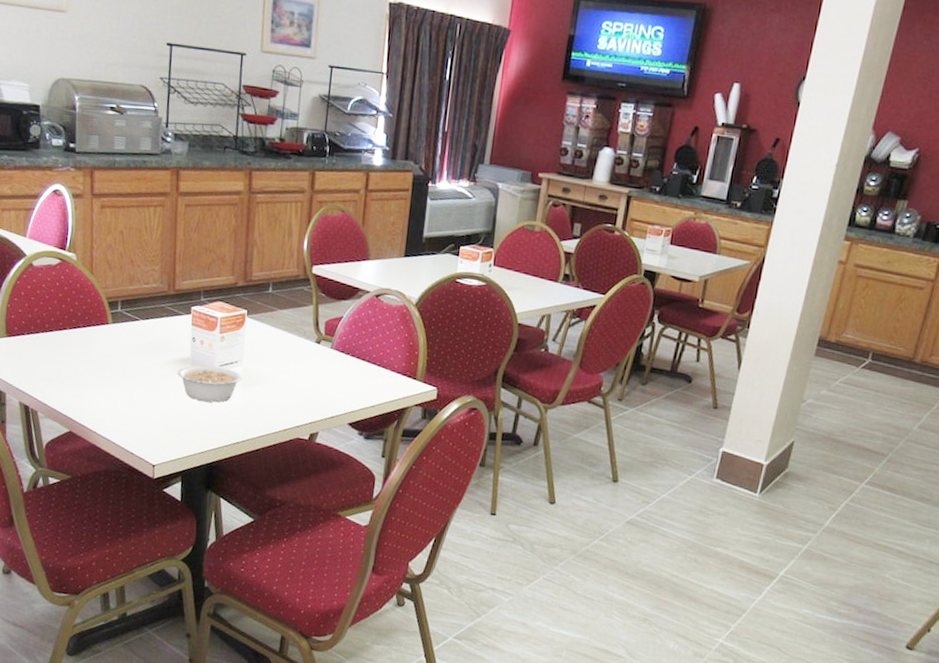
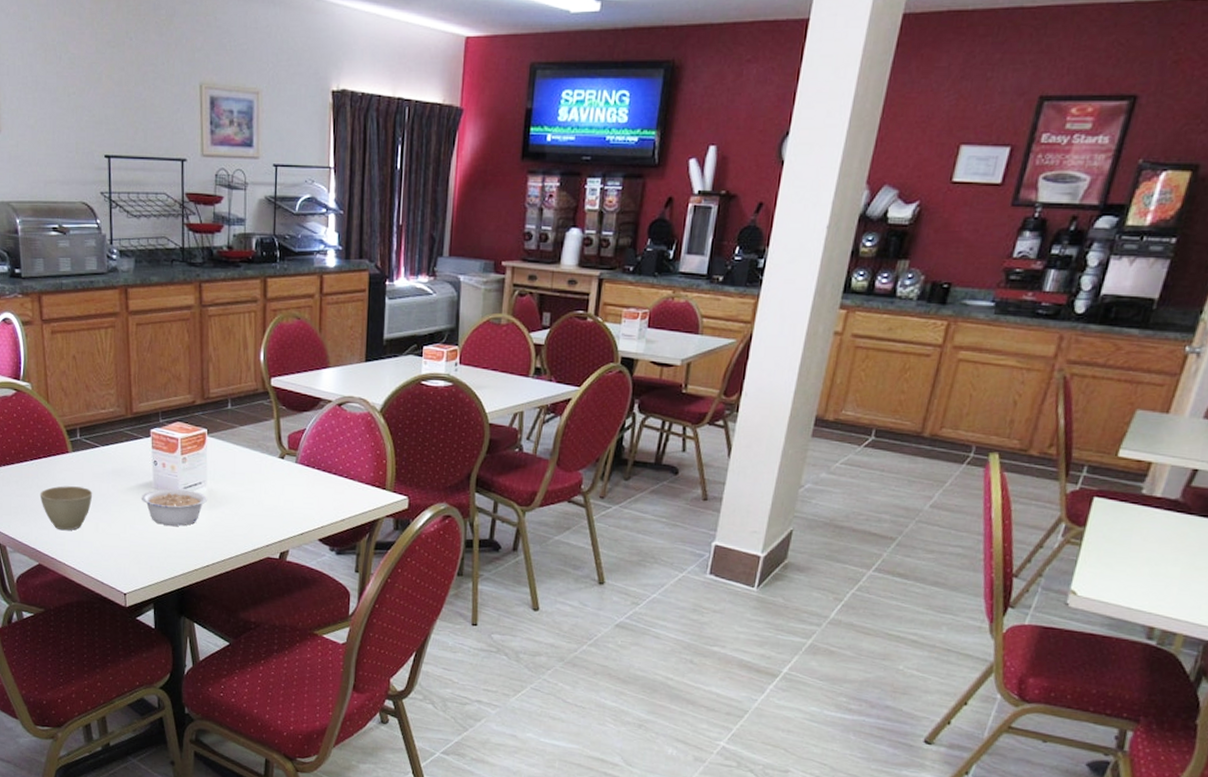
cup: none [76,356,130,400] -> present [39,486,93,531]

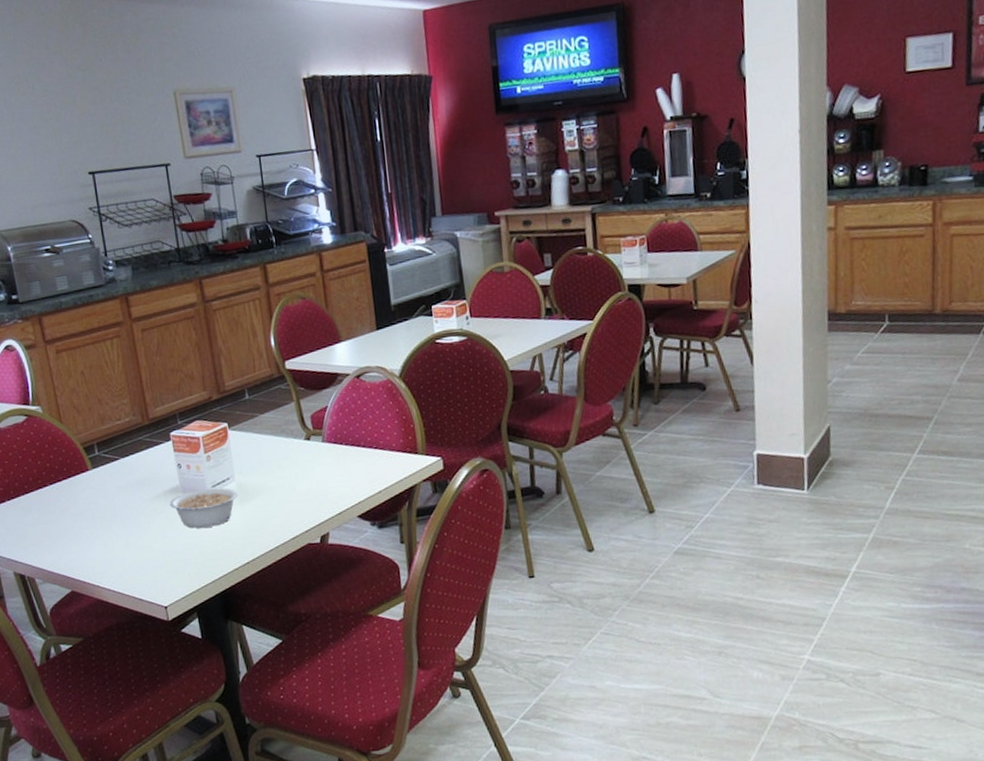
cup: present [39,486,93,531] -> none [63,503,119,552]

